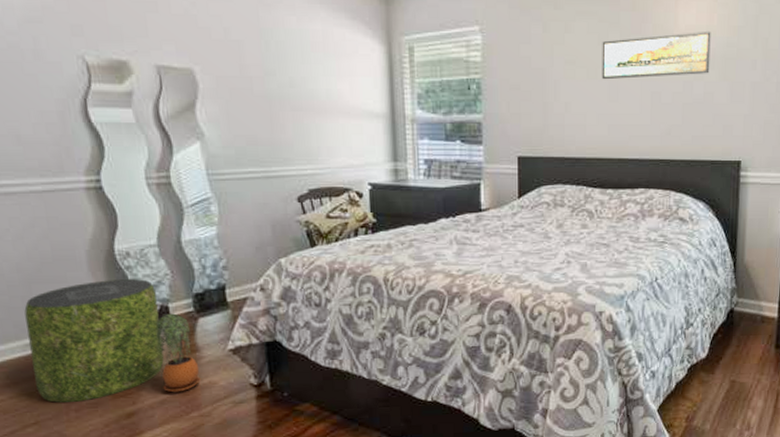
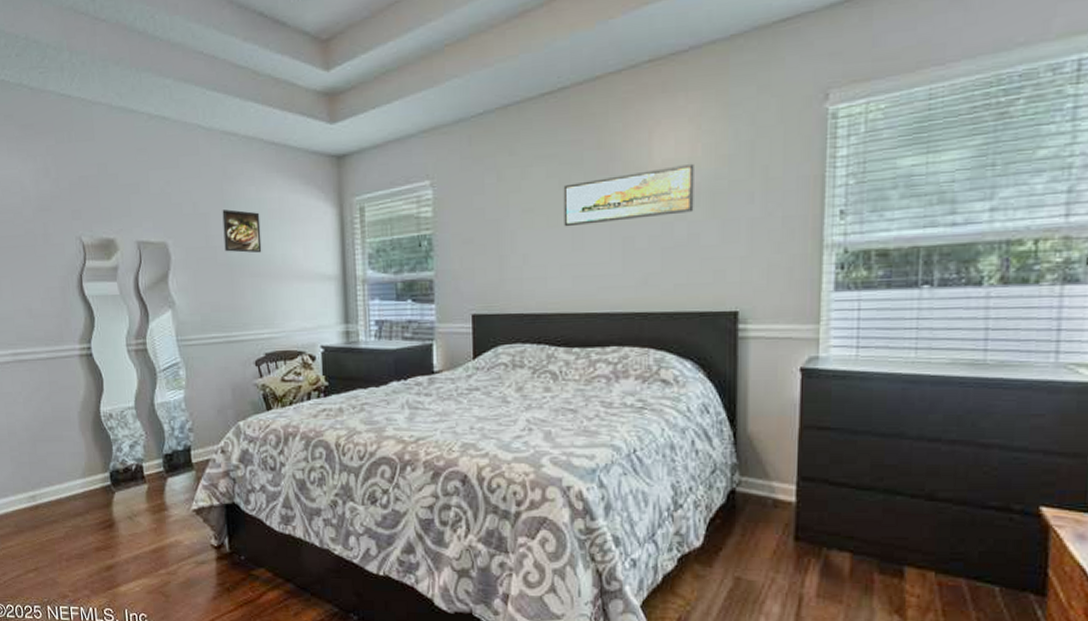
pouf: present [24,279,164,403] -> none [30,439,138,552]
potted plant: present [155,313,201,393] -> none [131,472,168,549]
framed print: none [258,38,304,87] -> present [222,209,262,253]

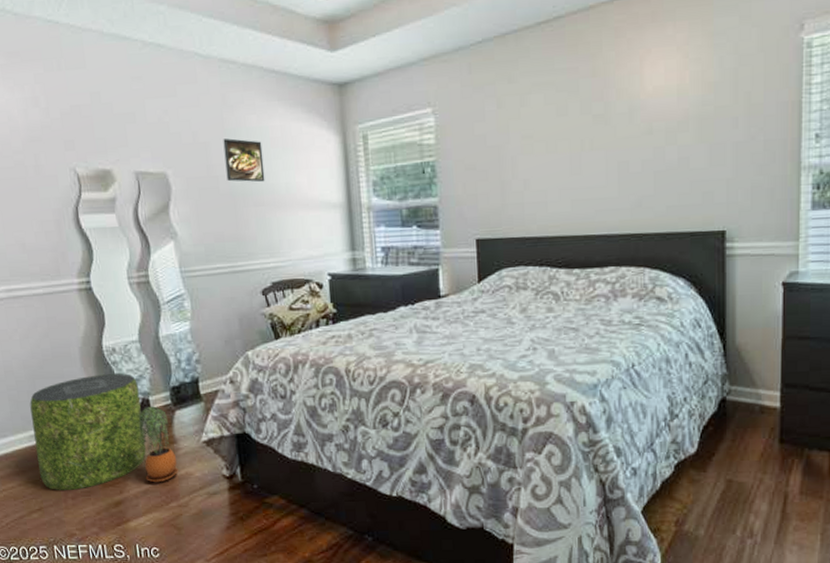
pouf: none [30,439,138,552] -> present [29,373,146,490]
potted plant: none [131,472,168,549] -> present [138,406,179,483]
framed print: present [563,163,694,227] -> none [561,90,683,153]

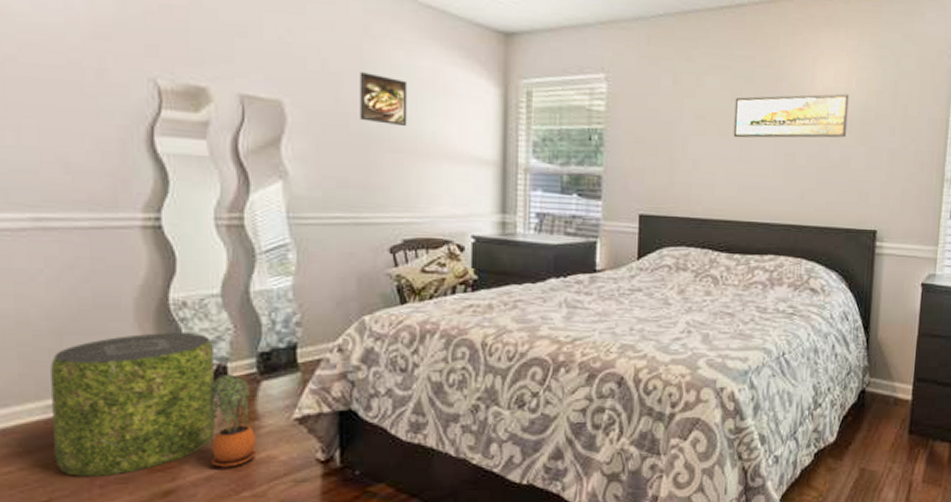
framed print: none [561,90,683,153] -> present [733,93,849,138]

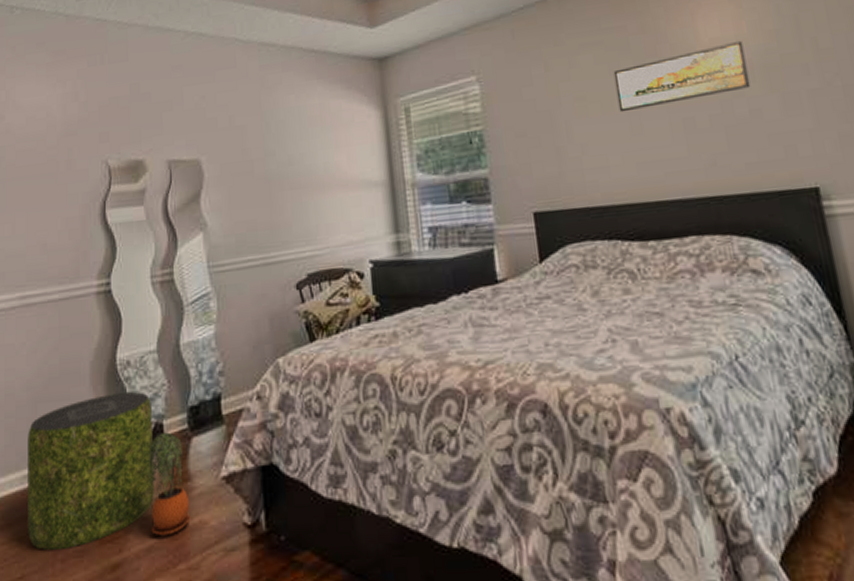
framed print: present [359,72,408,127] -> none [260,120,302,165]

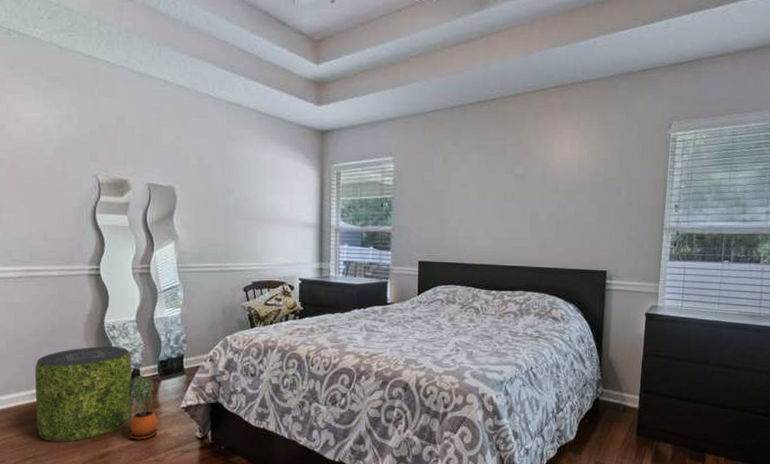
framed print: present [613,40,751,113] -> none [489,163,582,201]

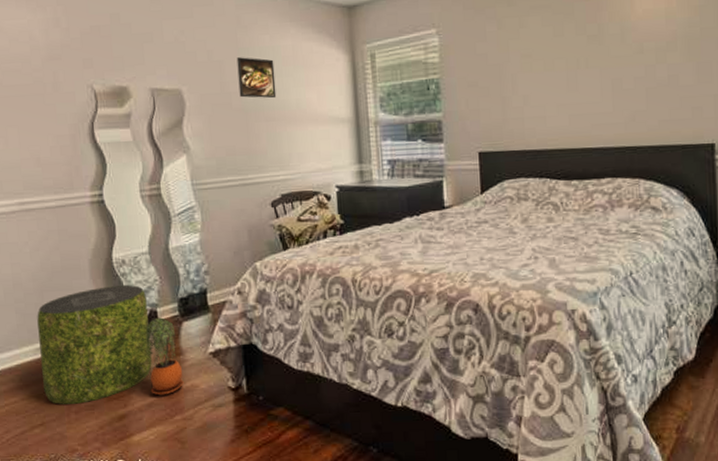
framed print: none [224,164,255,202] -> present [236,57,277,99]

